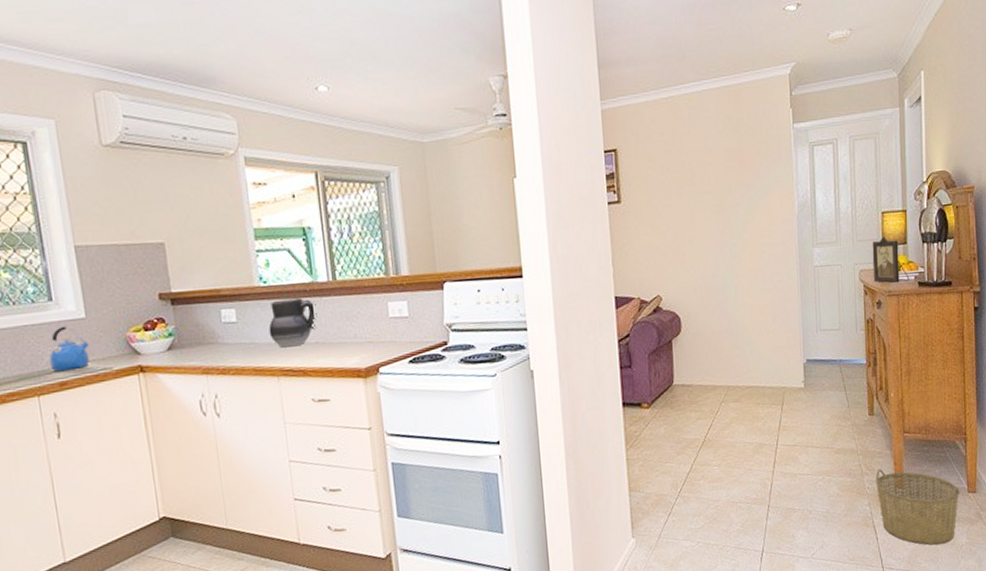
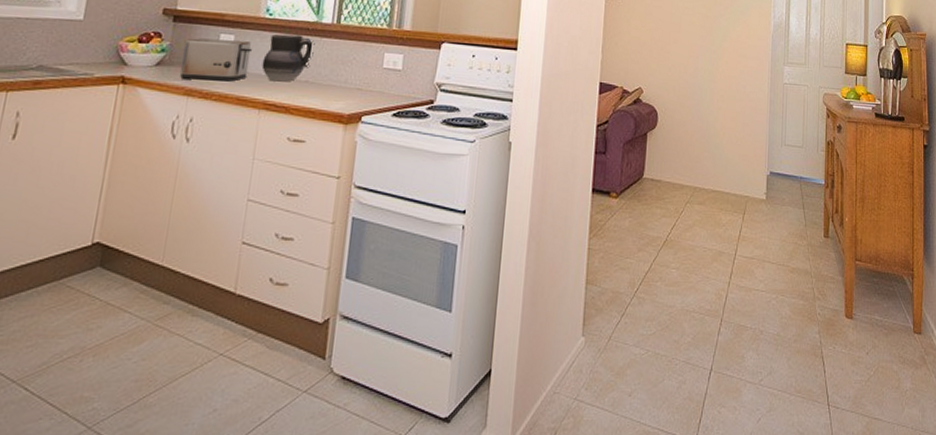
kettle: present [49,326,90,372] -> none [30,25,78,70]
toaster: none [188,313,258,359] -> present [179,38,253,82]
photo frame: present [872,235,910,283] -> none [835,65,868,111]
basket: present [875,469,960,545] -> none [827,295,906,386]

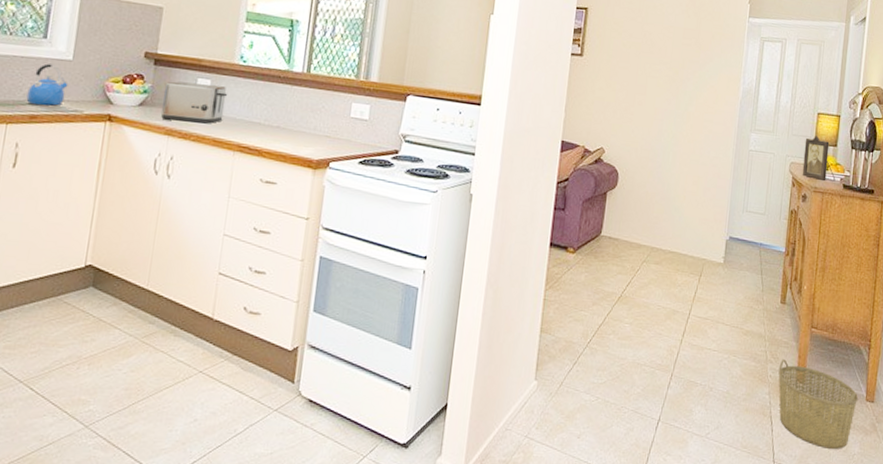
kettle: none [30,25,78,70] -> present [26,63,68,106]
ceramic jug: present [261,33,315,82] -> none [236,80,286,127]
basket: none [827,295,906,386] -> present [778,359,859,449]
photo frame: none [835,65,868,111] -> present [802,135,836,182]

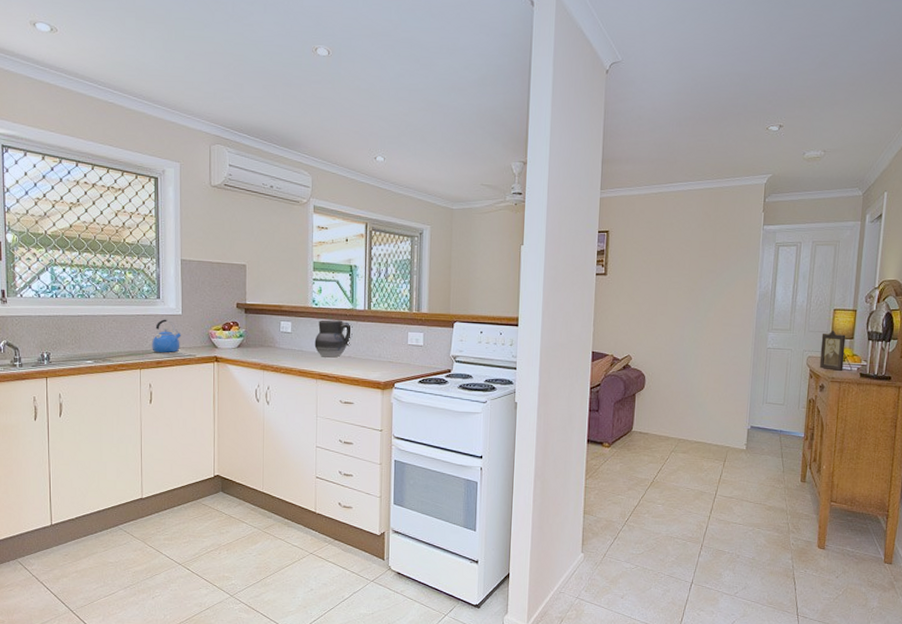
toaster: present [160,81,228,124] -> none [255,325,306,358]
ceramic jug: none [236,80,286,127] -> present [314,319,353,358]
basket: present [778,359,859,449] -> none [800,529,877,604]

